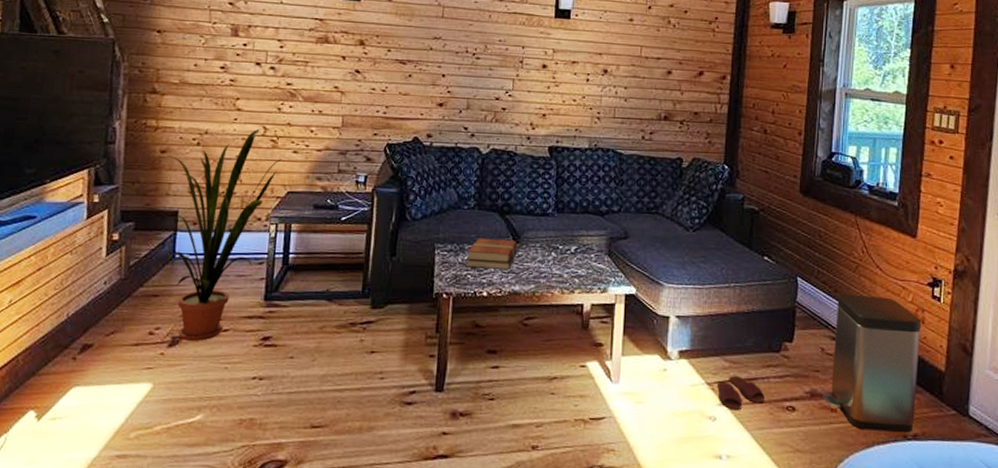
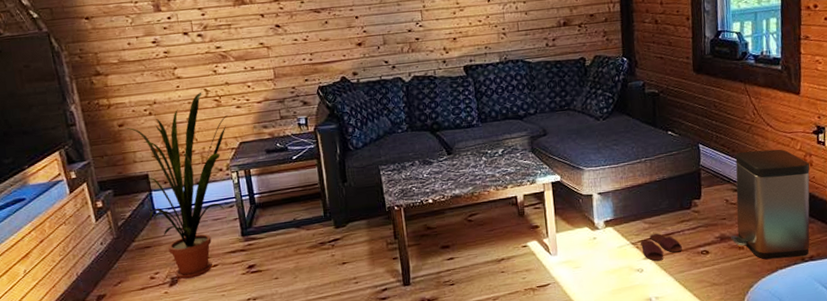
books: present [465,238,518,271] -> none [408,153,453,182]

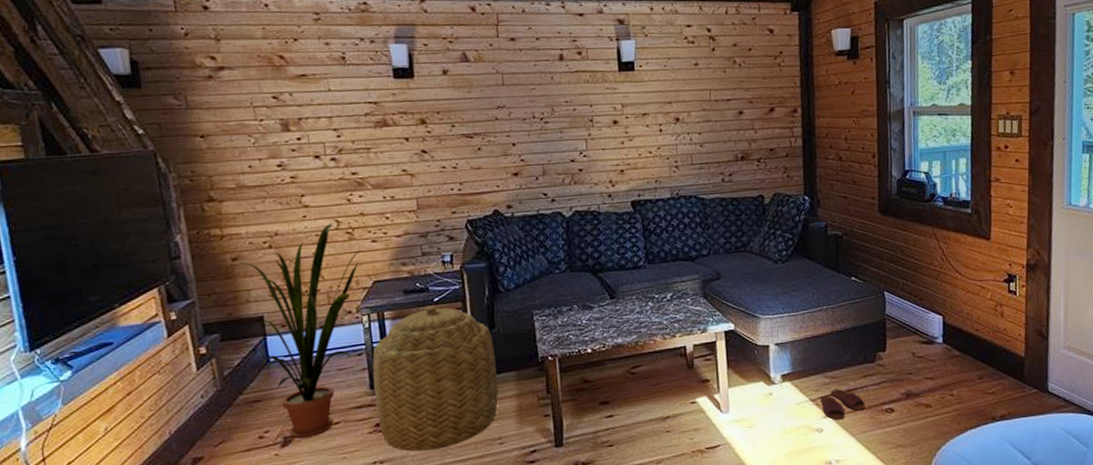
basket: none [242,162,352,290] -> present [372,305,498,452]
pedal bin: present [730,149,810,260] -> none [916,298,1001,419]

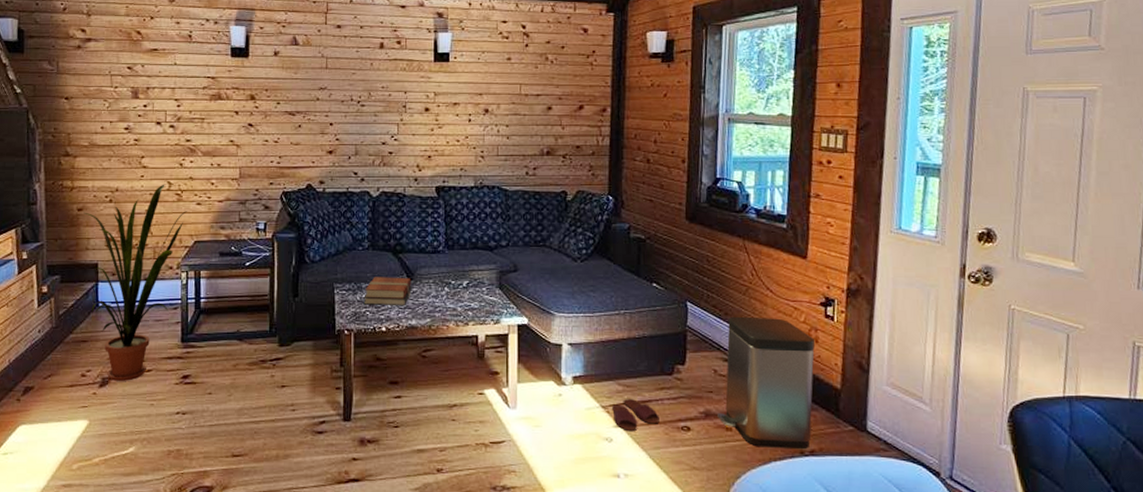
basket: present [372,305,498,452] -> none [184,269,296,408]
books: none [565,296,616,329] -> present [363,277,413,307]
pedal bin: none [916,298,1001,419] -> present [716,316,816,448]

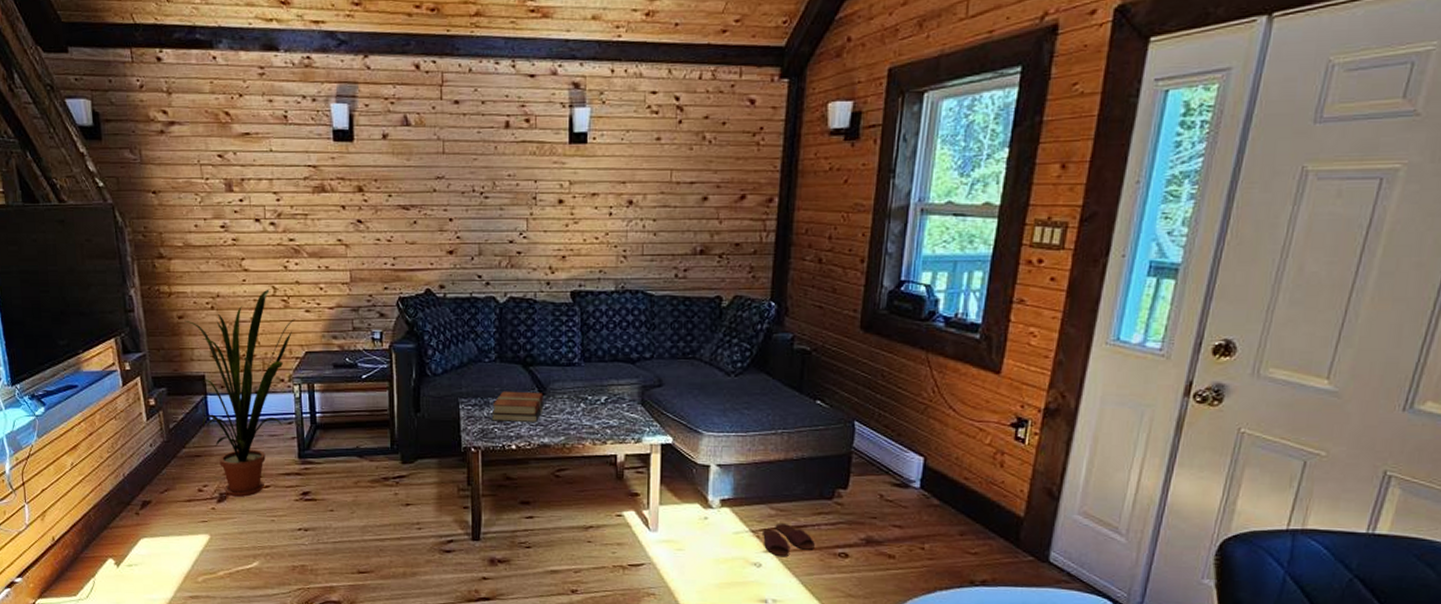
pedal bin: present [716,316,816,448] -> none [878,437,1001,578]

